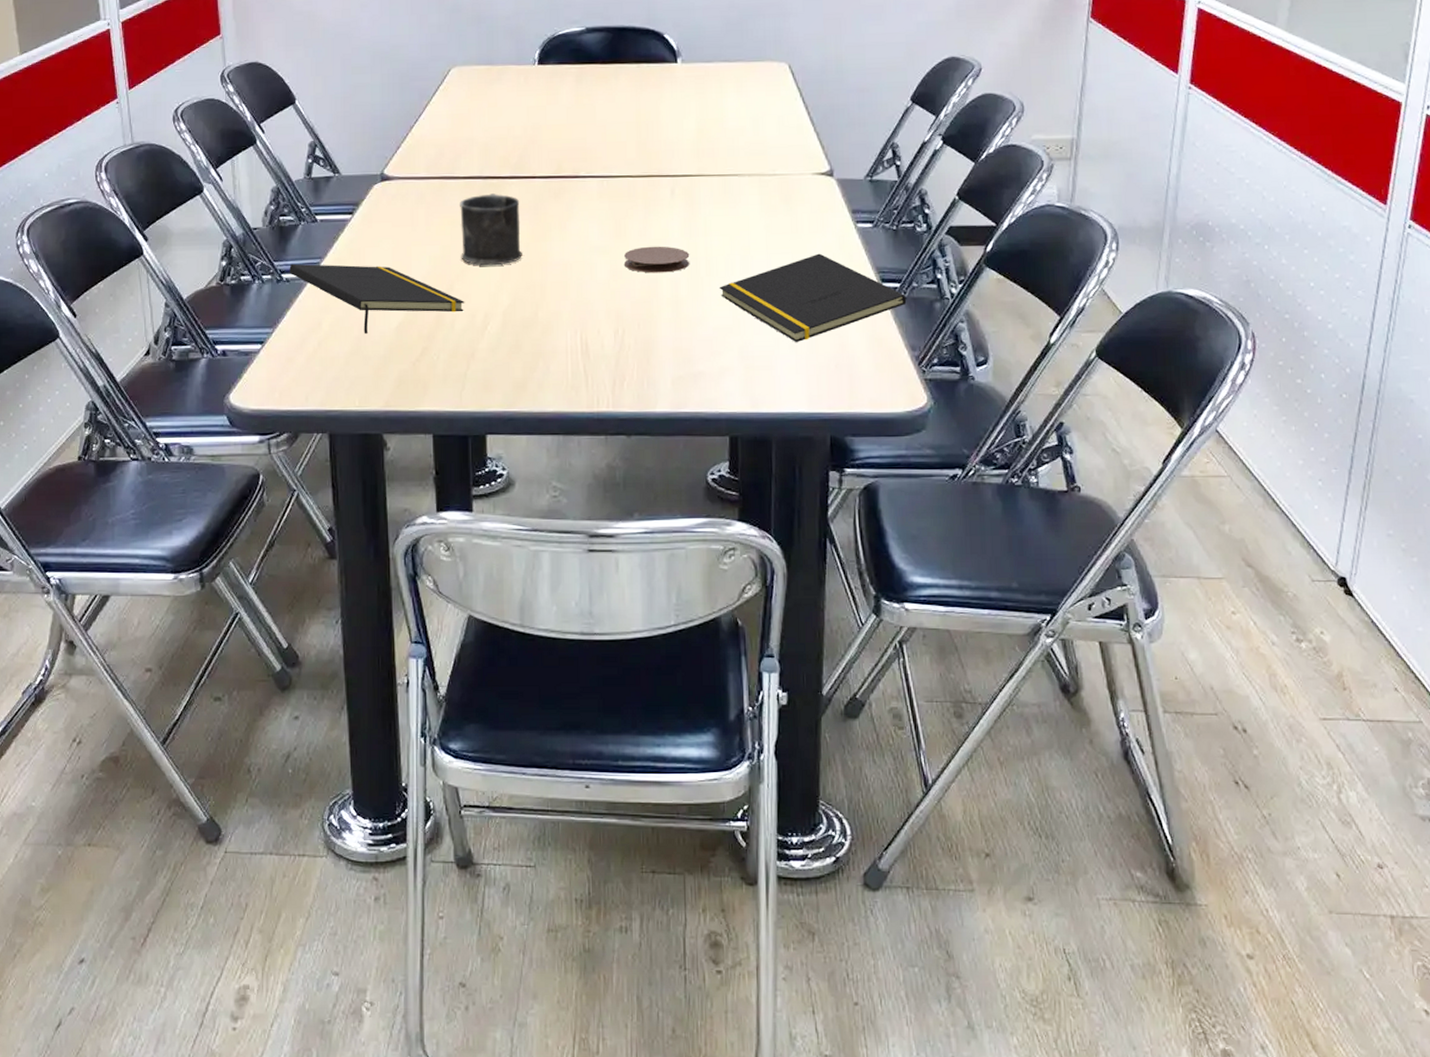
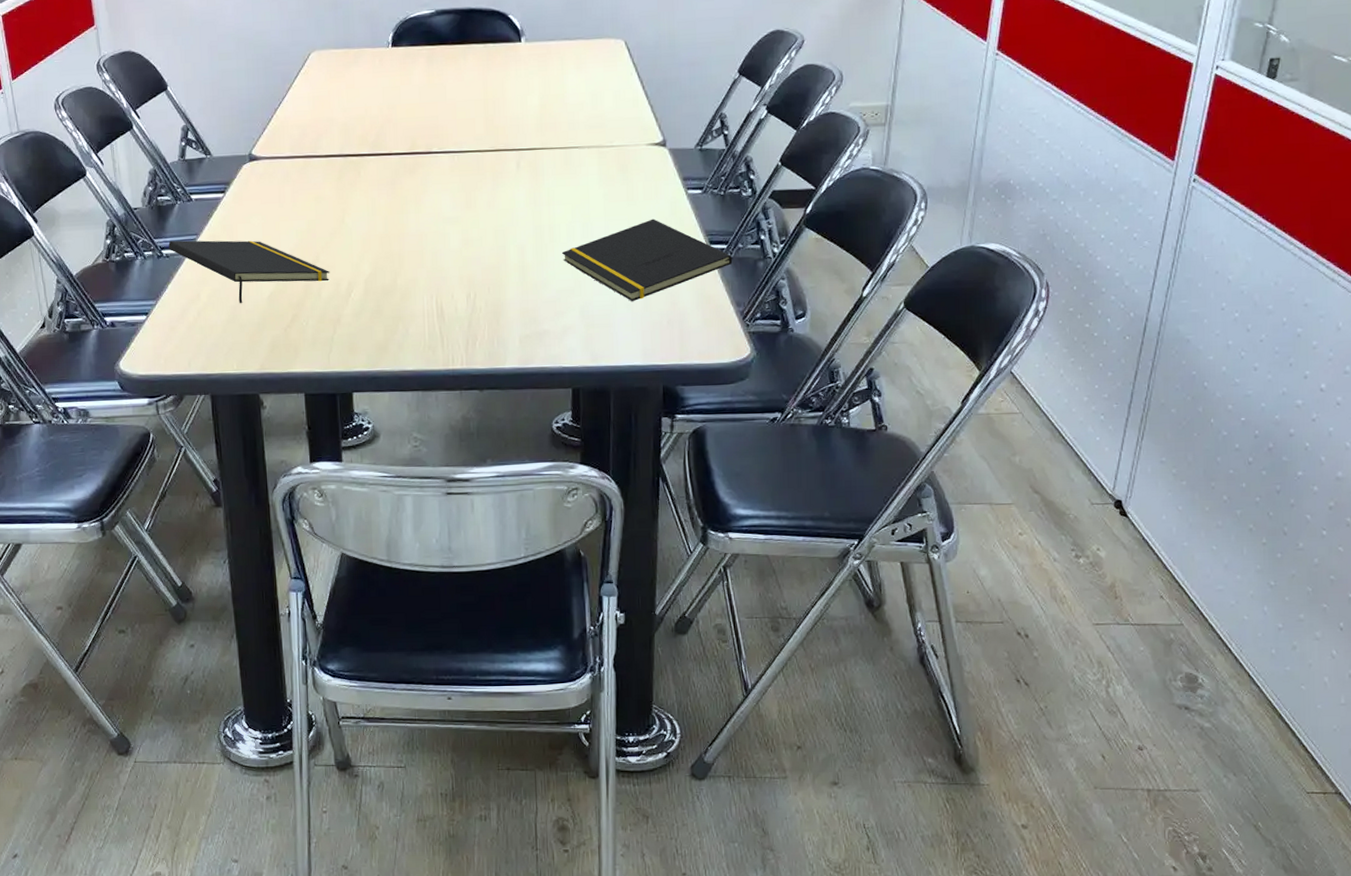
mug: present [460,193,522,266] -> none [323,170,381,238]
coaster: present [623,246,690,273] -> none [474,215,535,241]

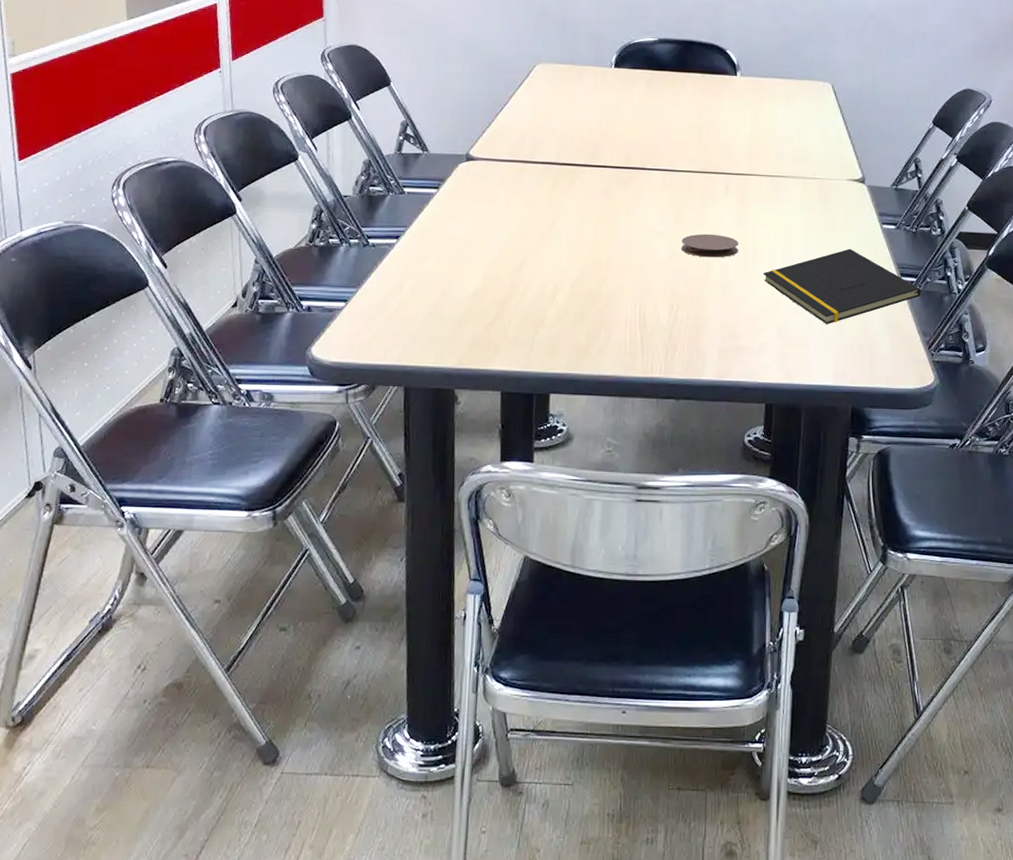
notepad: present [168,240,330,303] -> none [375,230,537,297]
coaster: none [474,215,535,241] -> present [681,234,739,258]

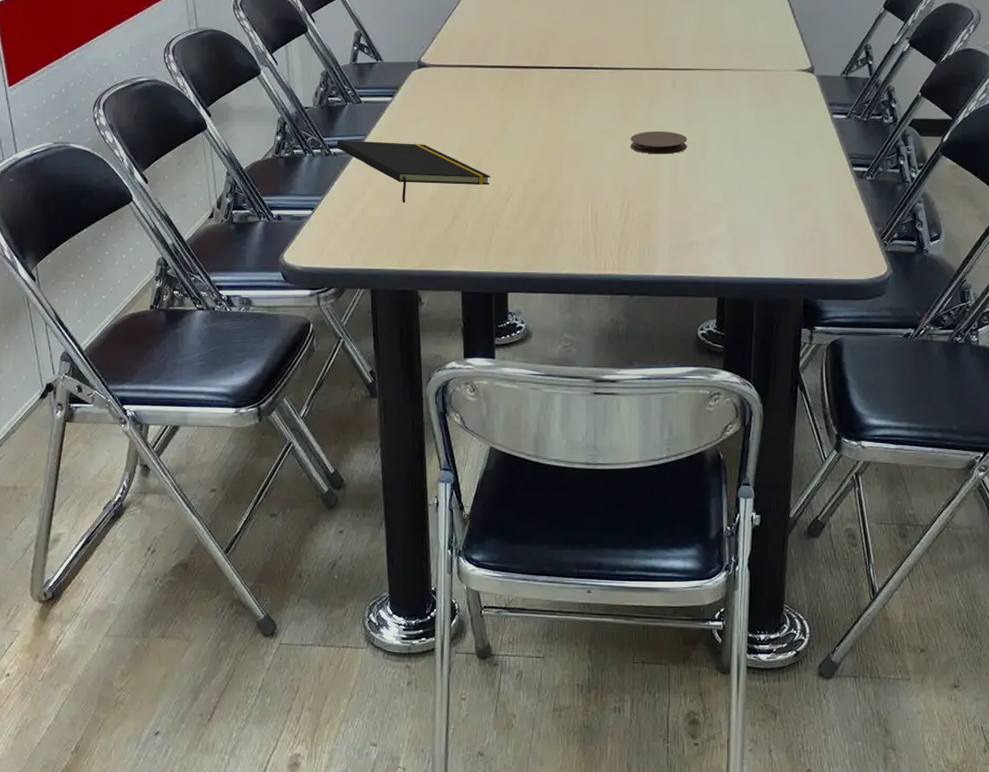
notepad: none [375,230,537,297] -> present [337,139,491,202]
notepad: present [763,248,921,325] -> none [712,140,873,218]

